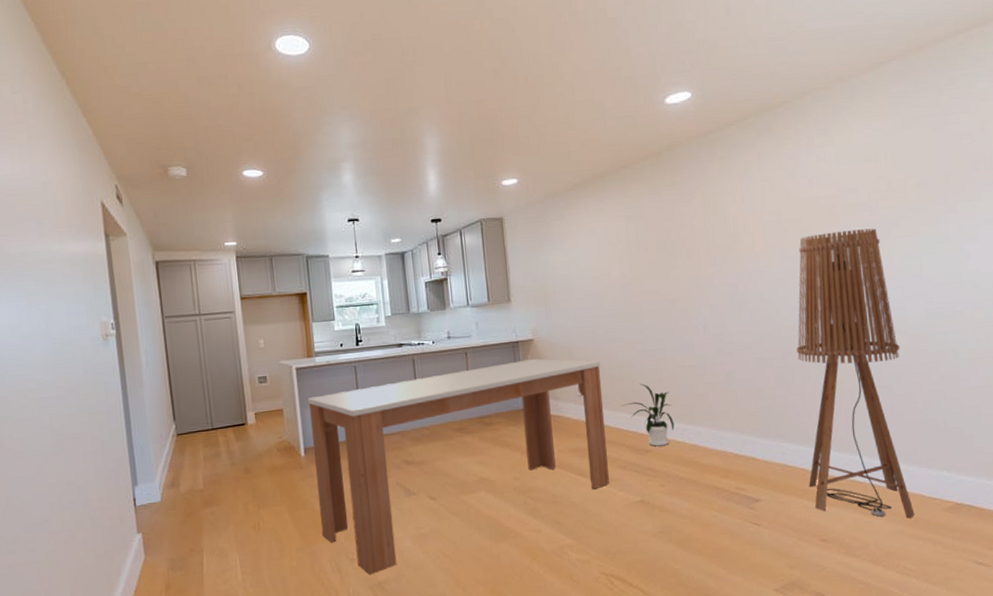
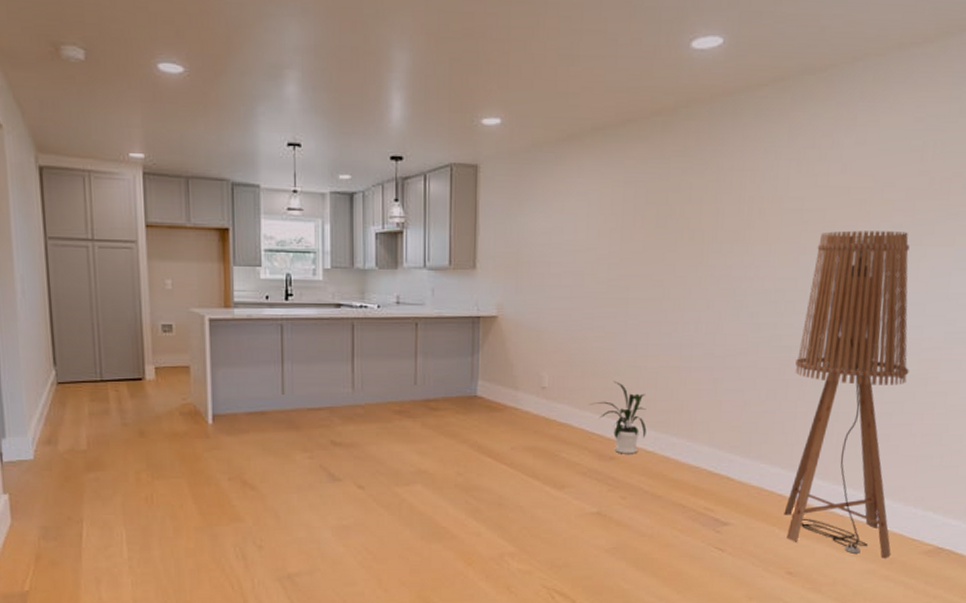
dining table: present [308,358,609,575] -> none [221,339,573,566]

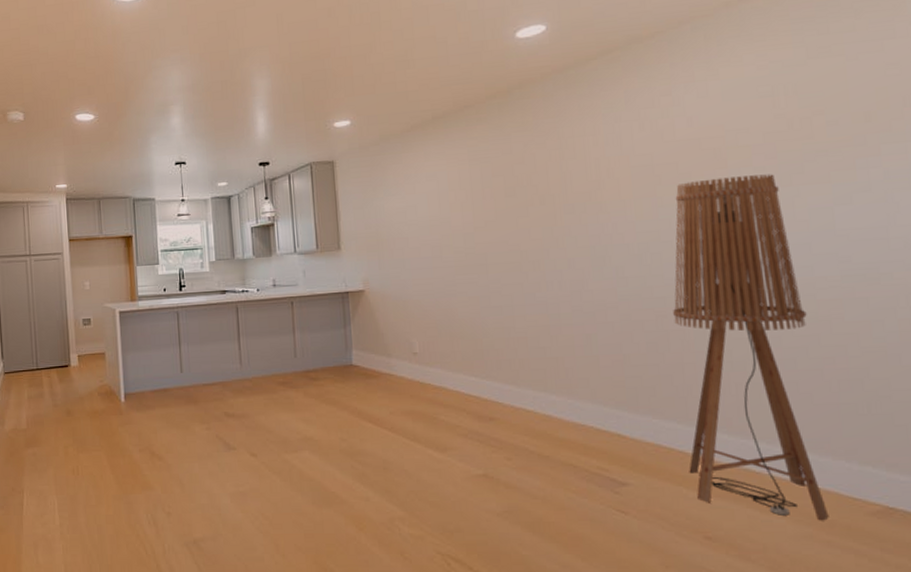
house plant: present [589,381,647,454] -> none [461,342,524,415]

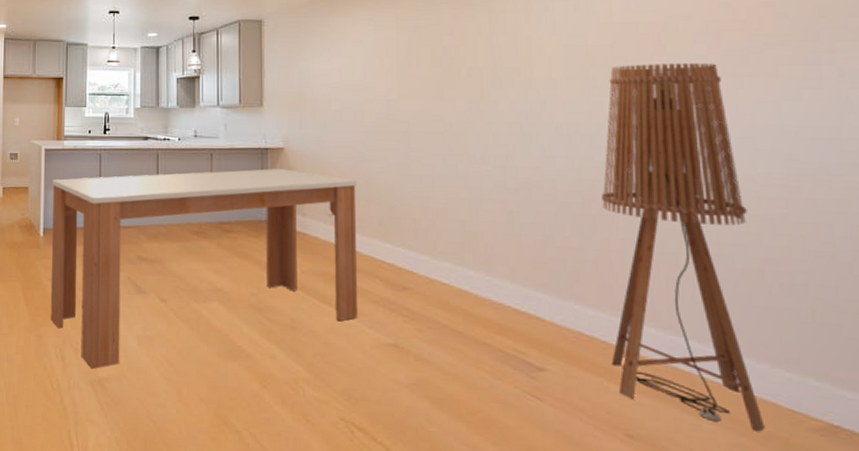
dining table: none [130,311,447,531] -> present [50,169,358,370]

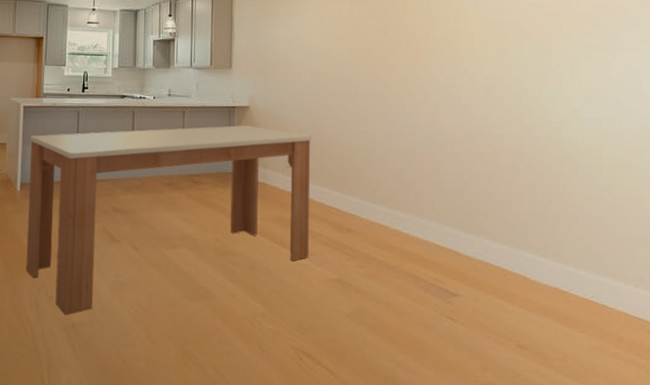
floor lamp: present [602,63,765,432] -> none [508,38,618,336]

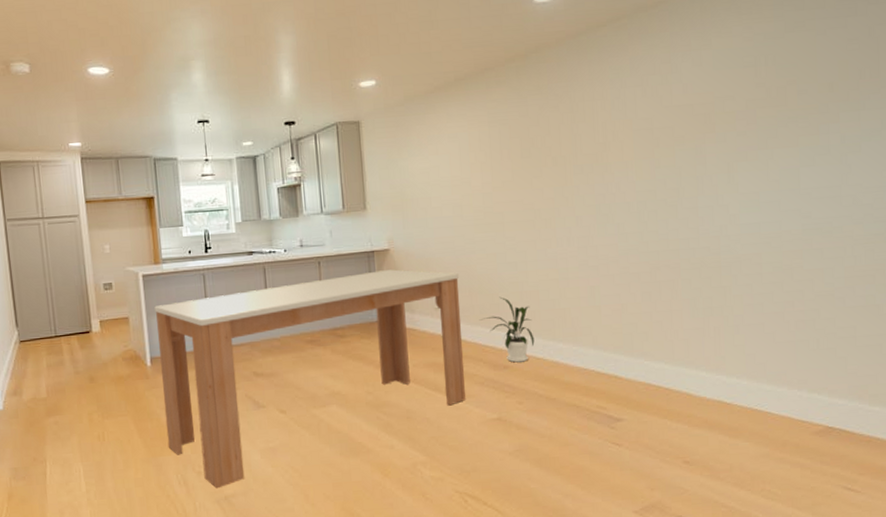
house plant: none [327,162,378,227] -> present [479,296,535,363]

